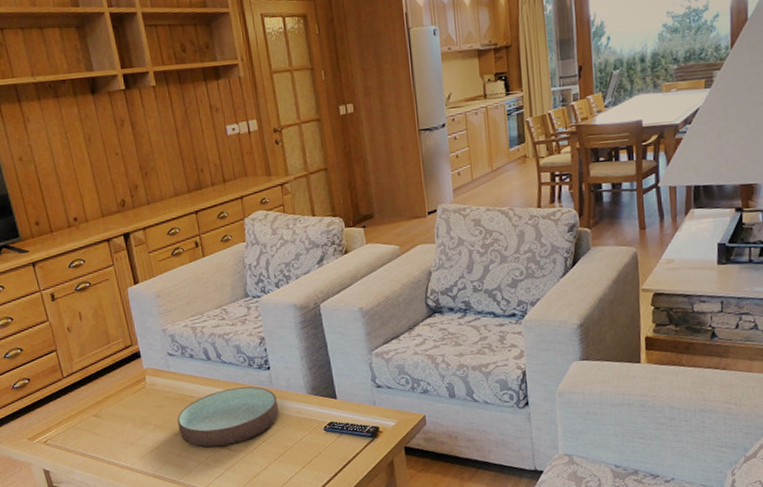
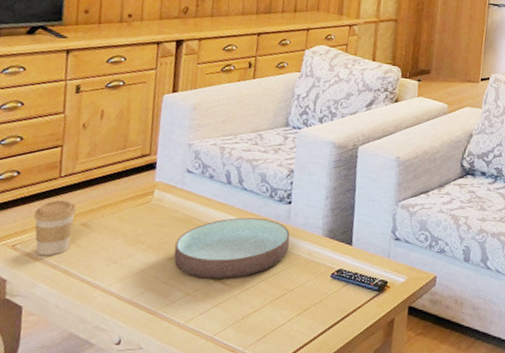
coffee cup: none [52,397,90,447] -> present [34,200,77,256]

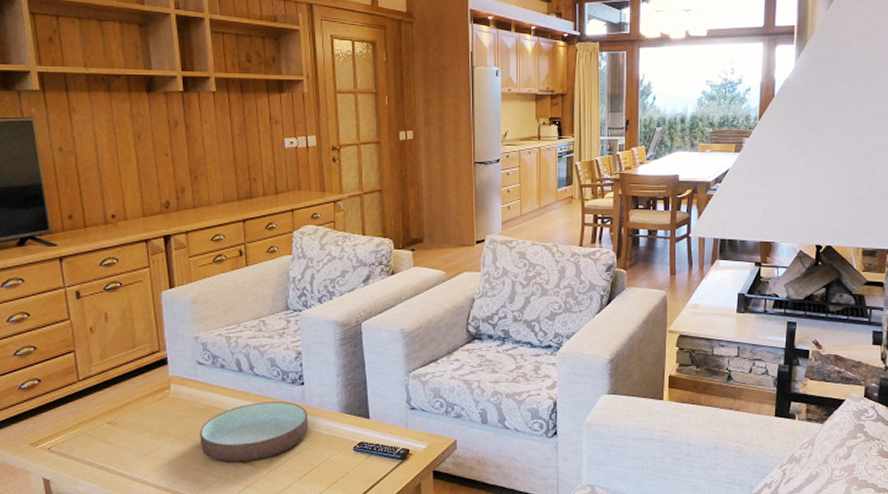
coffee cup: present [34,200,77,256] -> none [62,402,101,455]

